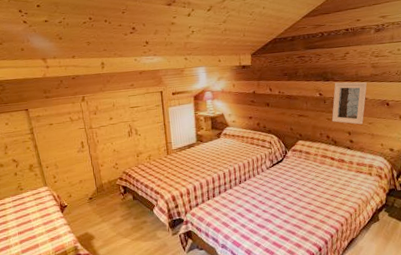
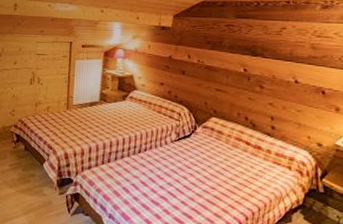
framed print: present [331,82,368,125] -> none [253,59,303,111]

